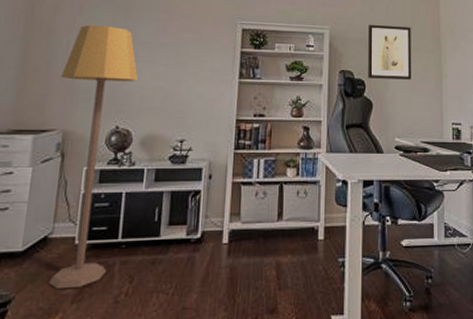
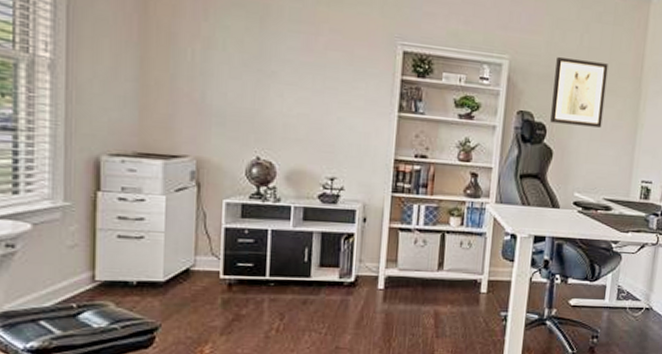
lamp: present [49,24,138,290] -> none [187,32,280,321]

